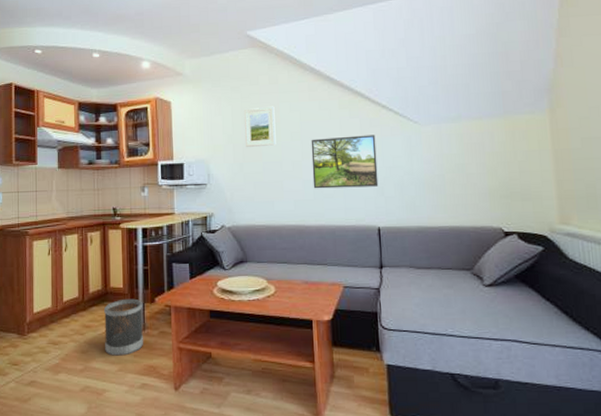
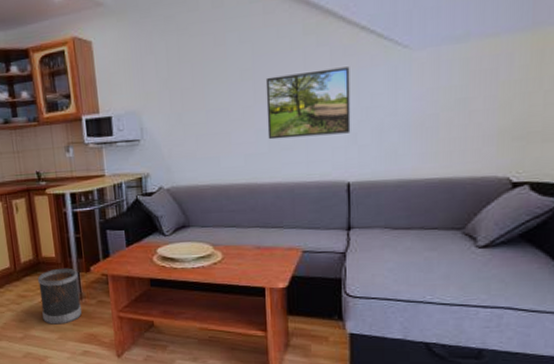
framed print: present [243,106,276,148] -> none [180,37,222,94]

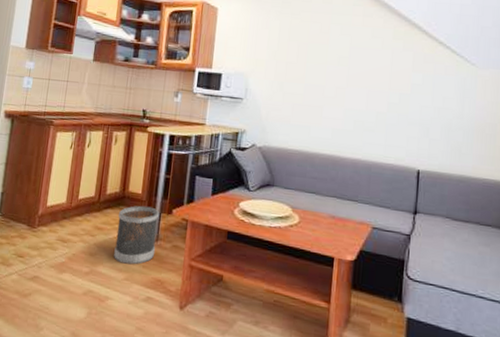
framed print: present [265,66,351,140] -> none [354,67,428,127]

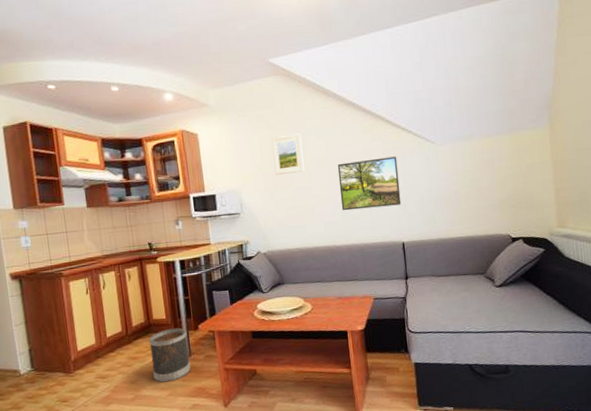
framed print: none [288,26,325,68] -> present [271,133,305,176]
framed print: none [354,67,428,127] -> present [337,156,402,211]

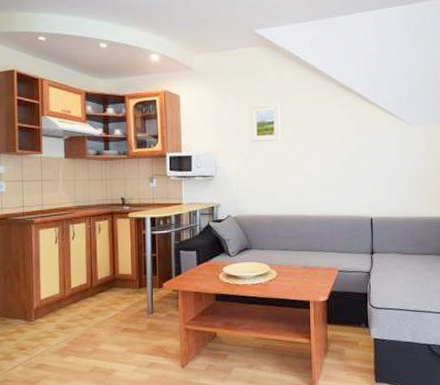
wastebasket: present [149,327,191,383] -> none [113,284,152,338]
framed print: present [337,156,402,211] -> none [313,133,373,182]

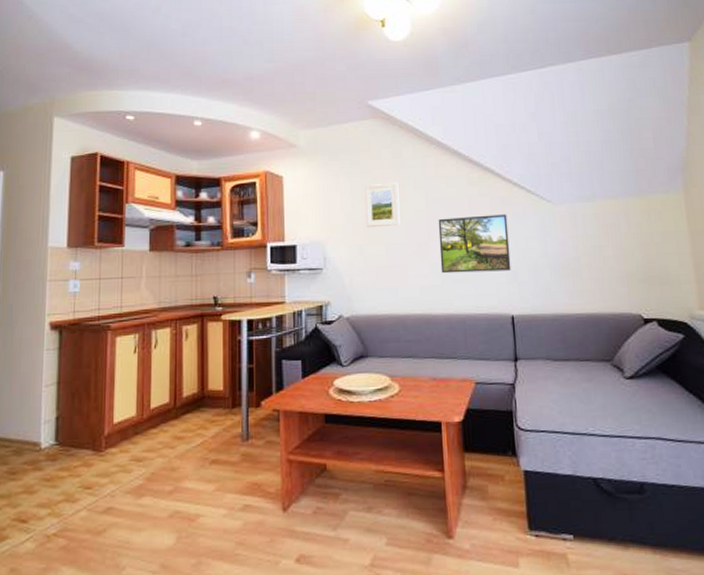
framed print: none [313,133,373,182] -> present [438,214,511,274]

